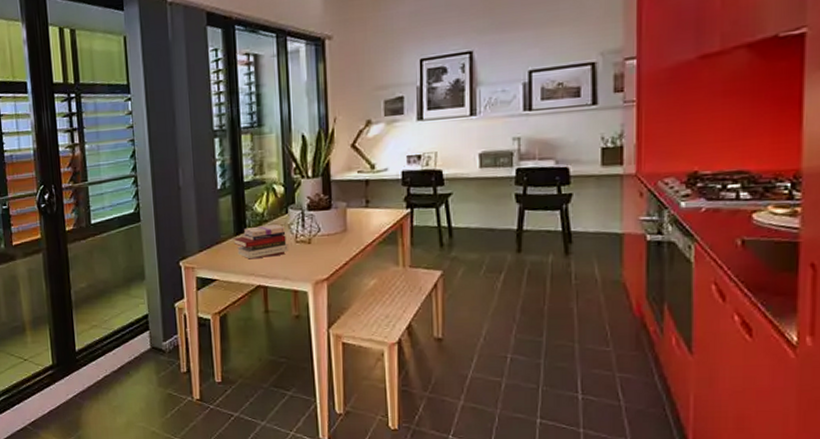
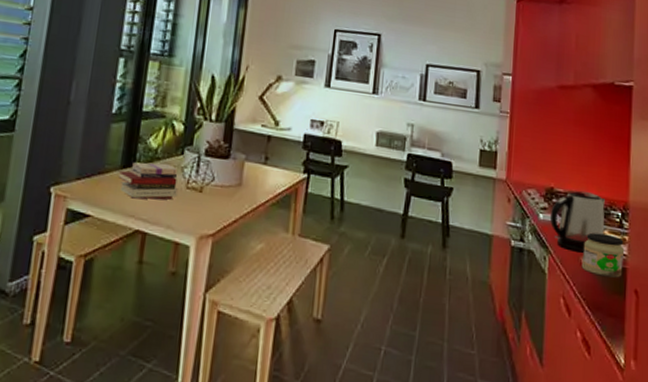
kettle: none [694,167,768,235] -> present [549,190,605,253]
jar: none [737,209,796,257] -> present [581,232,625,279]

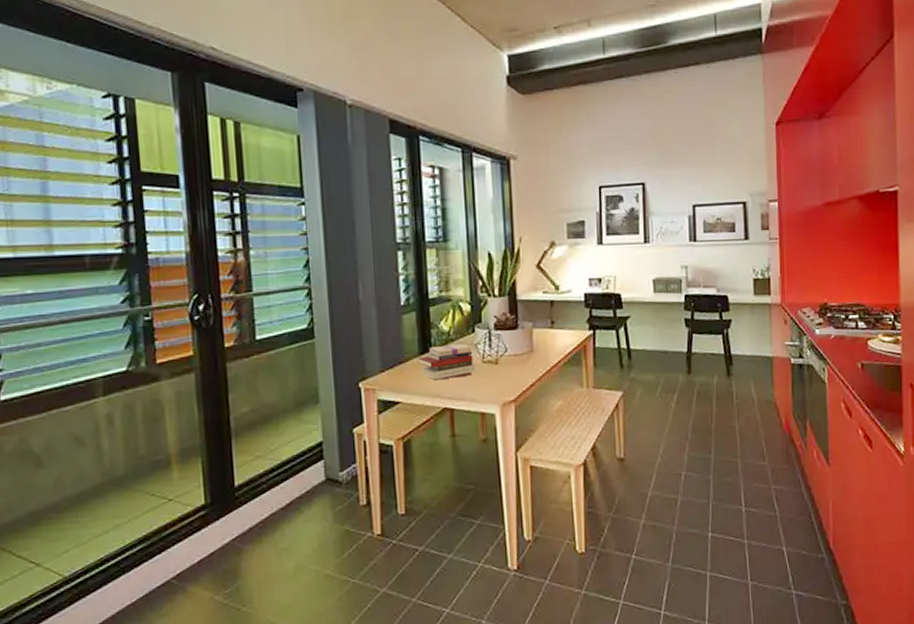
kettle: present [549,190,605,253] -> none [825,301,878,359]
jar: present [581,232,625,279] -> none [858,337,899,378]

